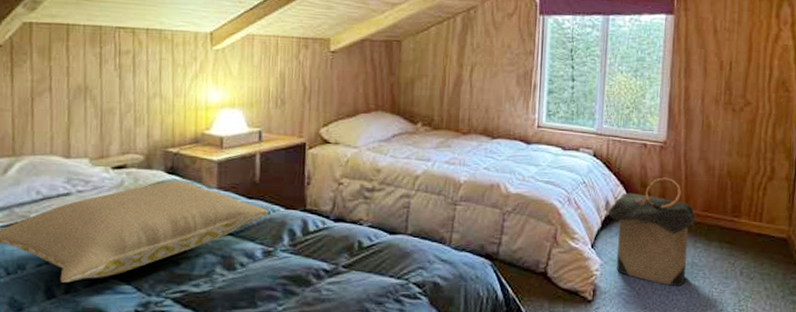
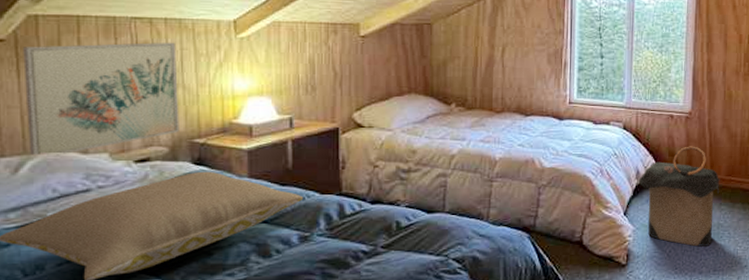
wall art: none [17,52,156,159] -> present [23,42,179,155]

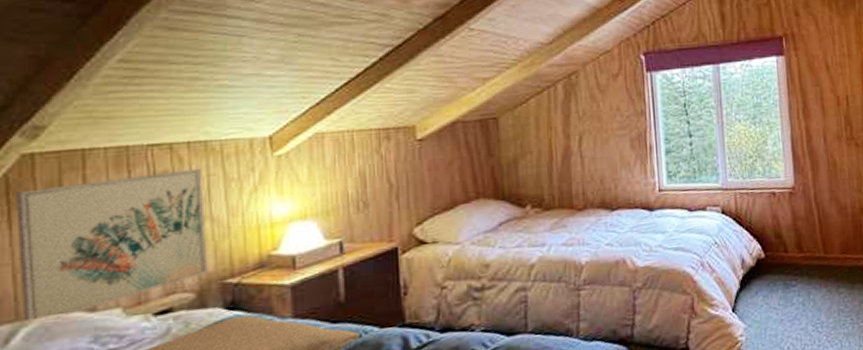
laundry hamper: present [639,146,720,247] -> none [745,224,835,339]

